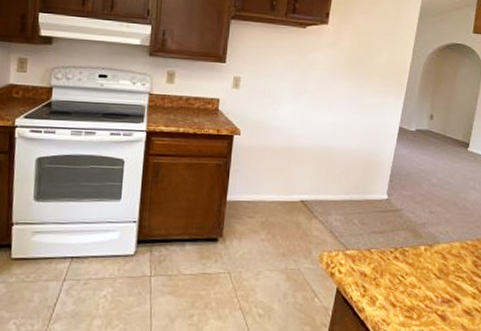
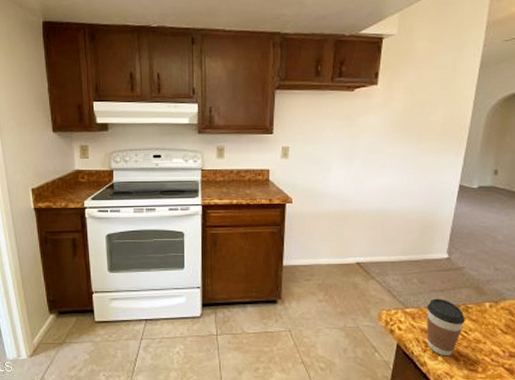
coffee cup: none [365,240,402,302] -> present [427,298,465,357]

